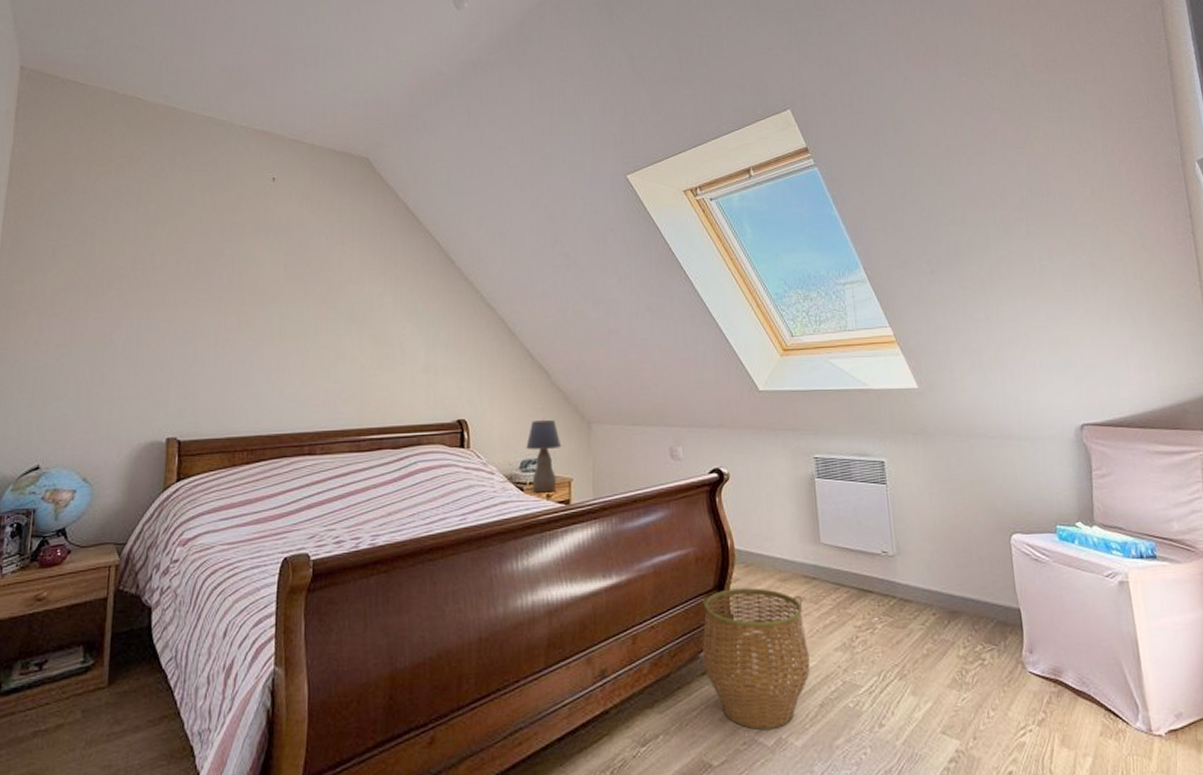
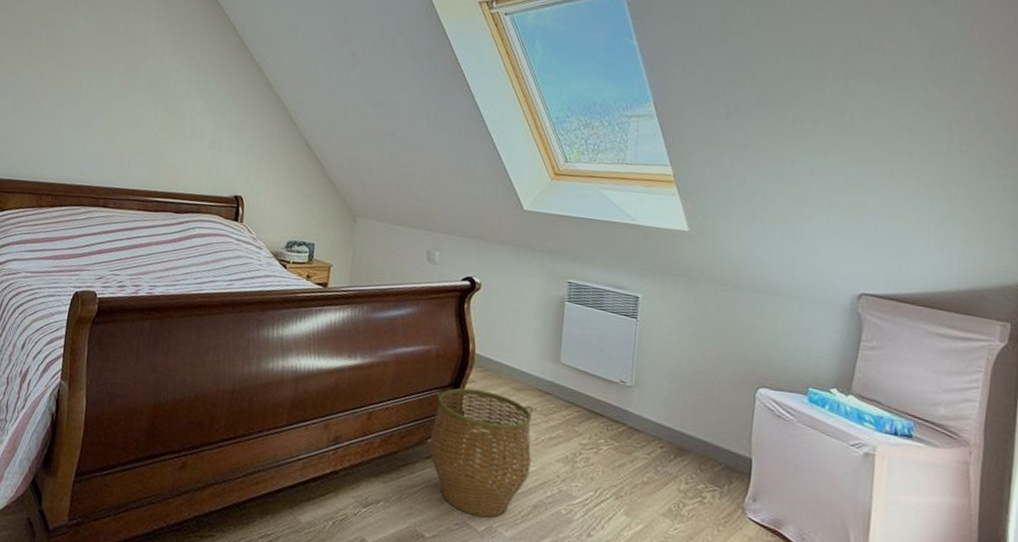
table lamp: present [526,419,562,493] -> none [293,206,327,274]

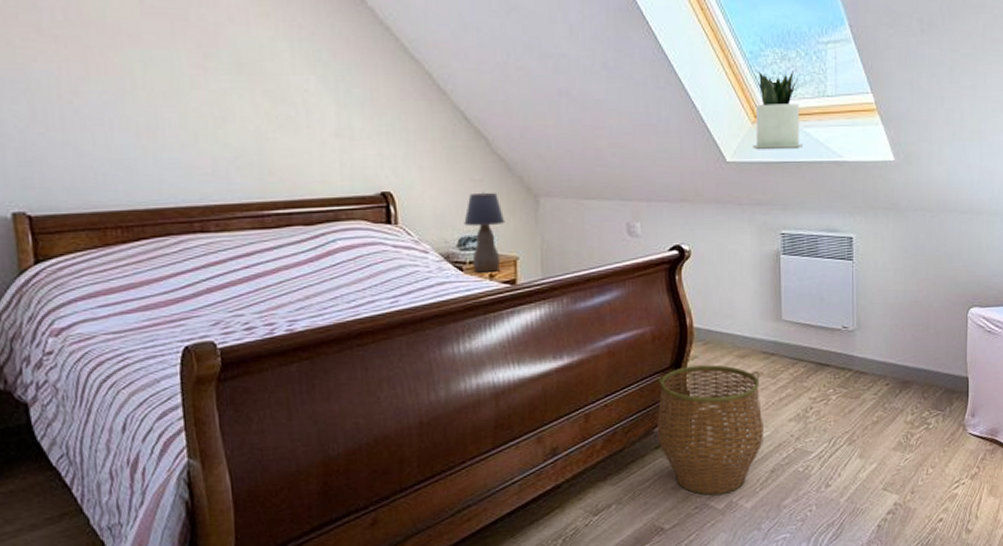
table lamp: none [293,206,327,274] -> present [464,192,505,273]
planter: none [549,135,599,208] -> present [753,70,804,150]

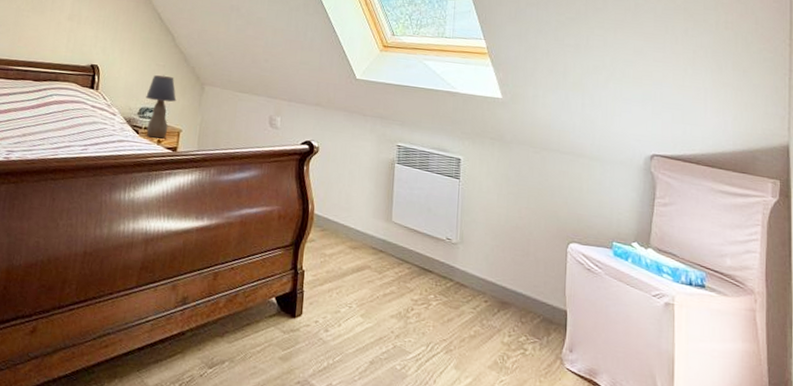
basket: present [656,364,763,495] -> none [271,247,368,375]
planter: present [753,70,804,150] -> none [379,12,423,77]

